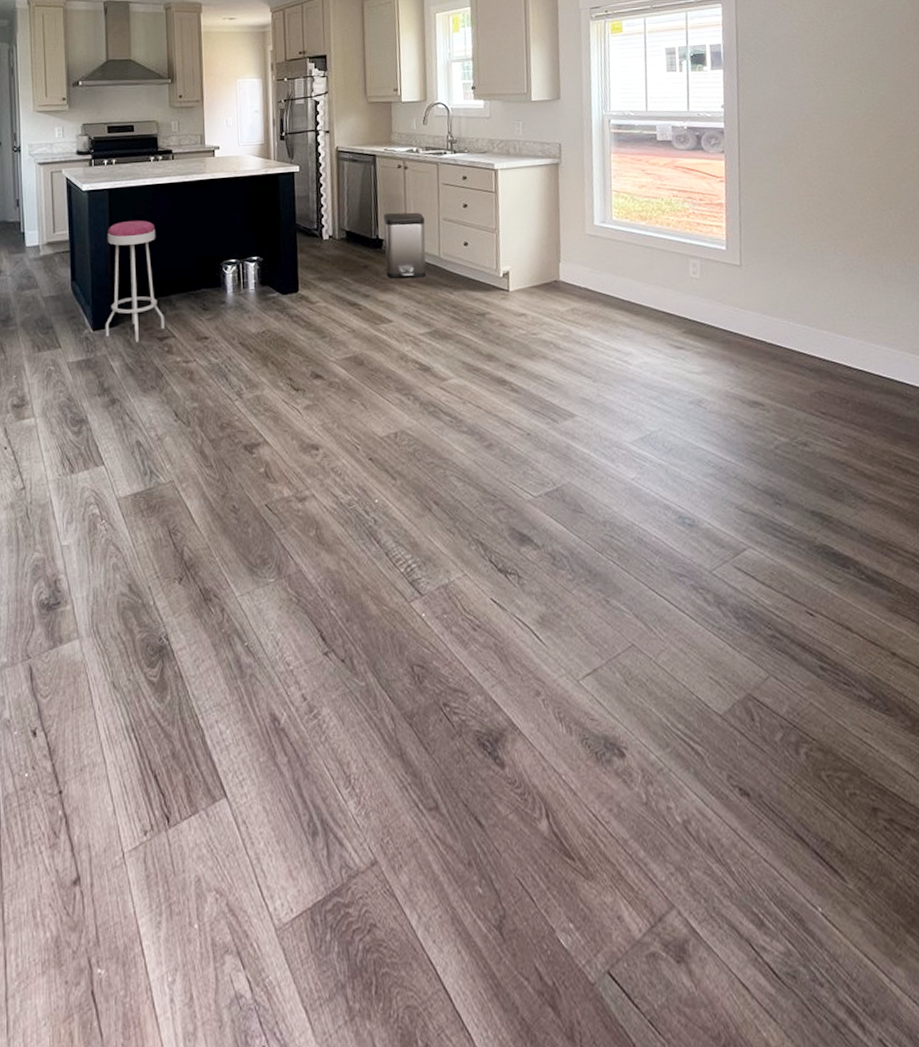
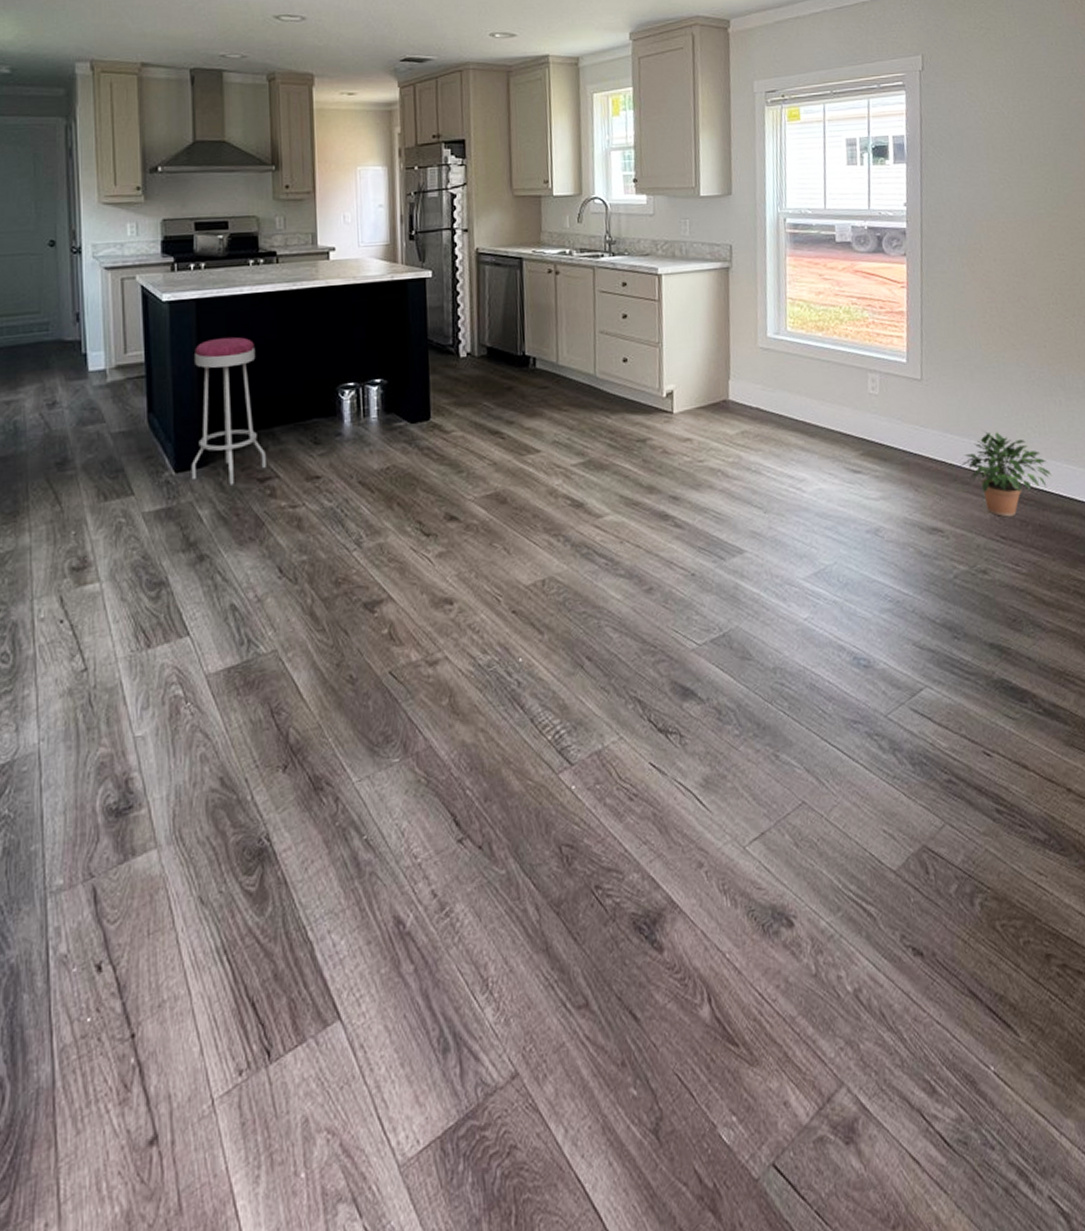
kettle: present [76,132,96,156] -> none [154,230,180,259]
toaster: none [106,133,137,156] -> present [192,230,232,258]
pedal bin: present [383,212,426,279] -> none [531,324,580,401]
potted plant: none [779,314,872,395] -> present [960,431,1052,518]

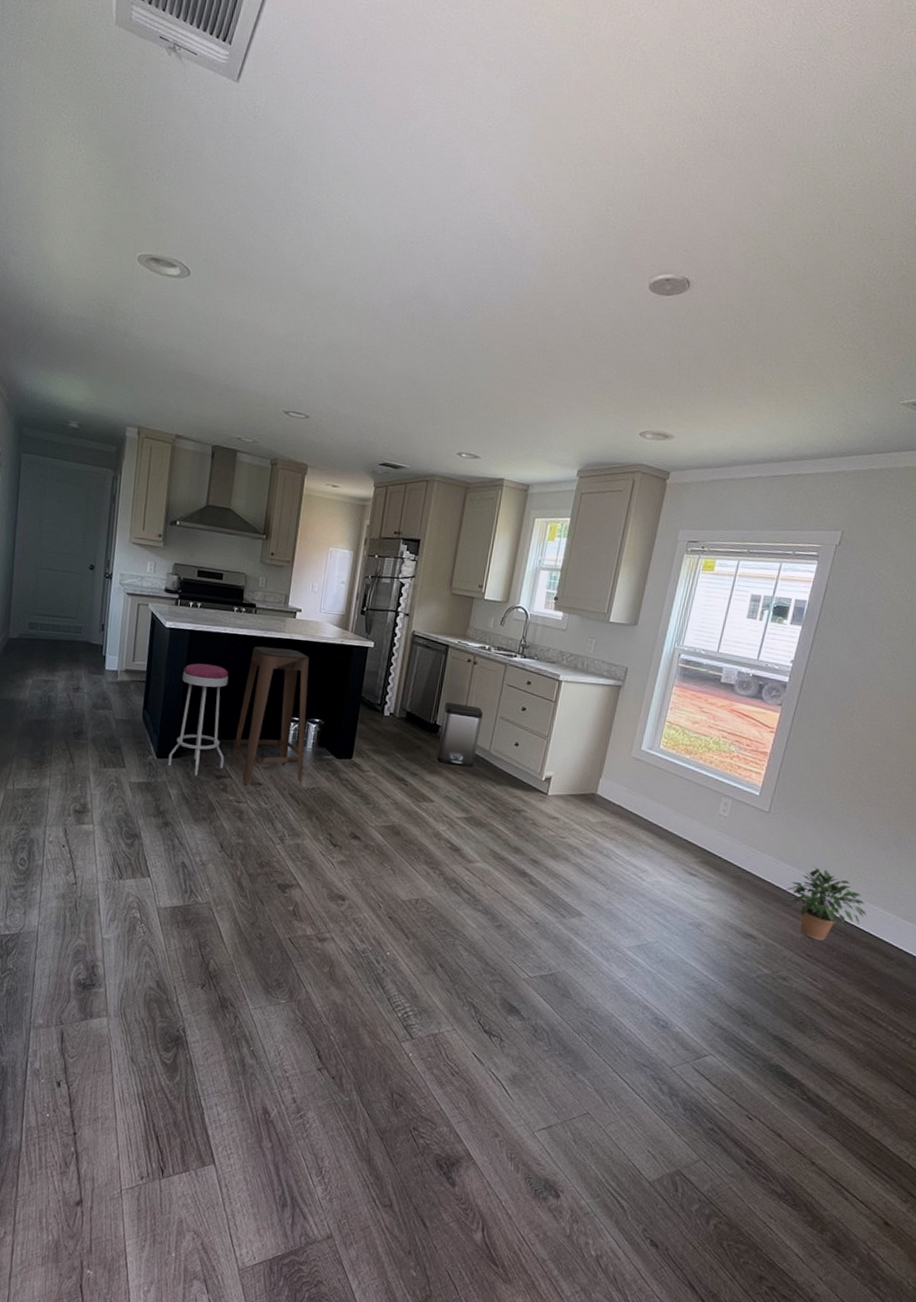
kettle: none [154,230,180,259] -> present [164,571,185,595]
toaster: present [192,230,232,258] -> none [193,577,224,602]
bar stool: none [275,298,372,484] -> present [230,646,310,786]
pedal bin: none [531,324,580,401] -> present [436,702,484,767]

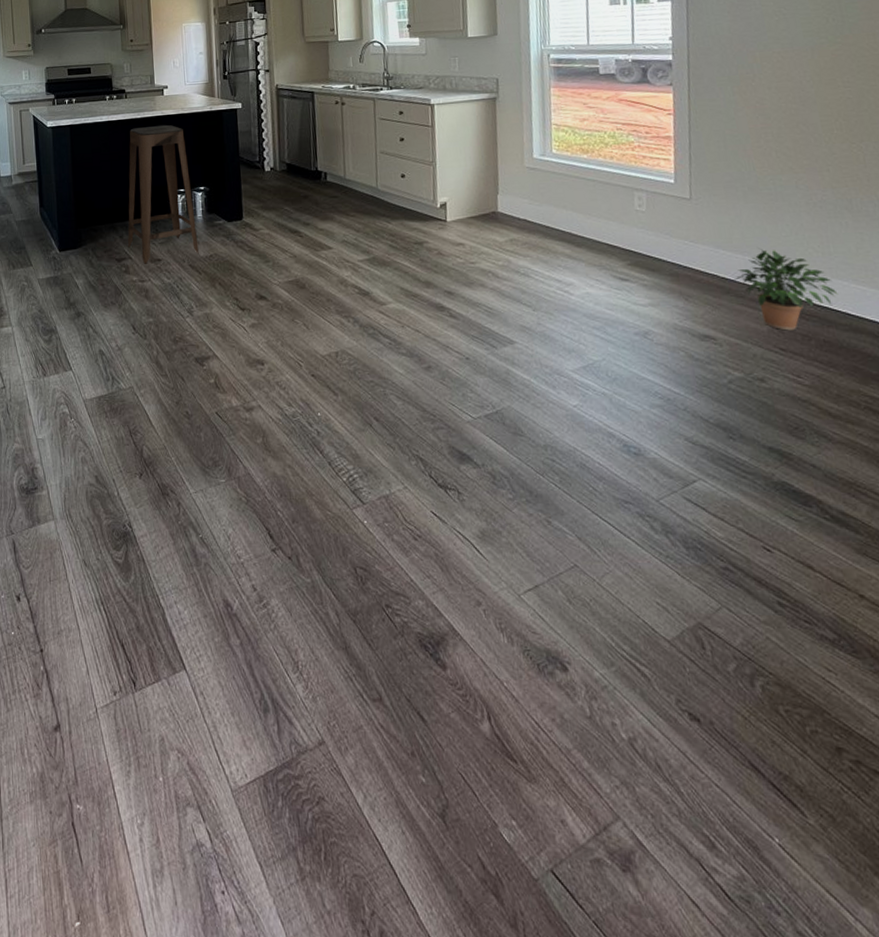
kettle: present [164,571,185,595] -> none [40,75,58,96]
bar stool: present [167,663,229,776] -> none [70,153,122,263]
pedal bin: present [436,702,484,767] -> none [322,145,364,208]

